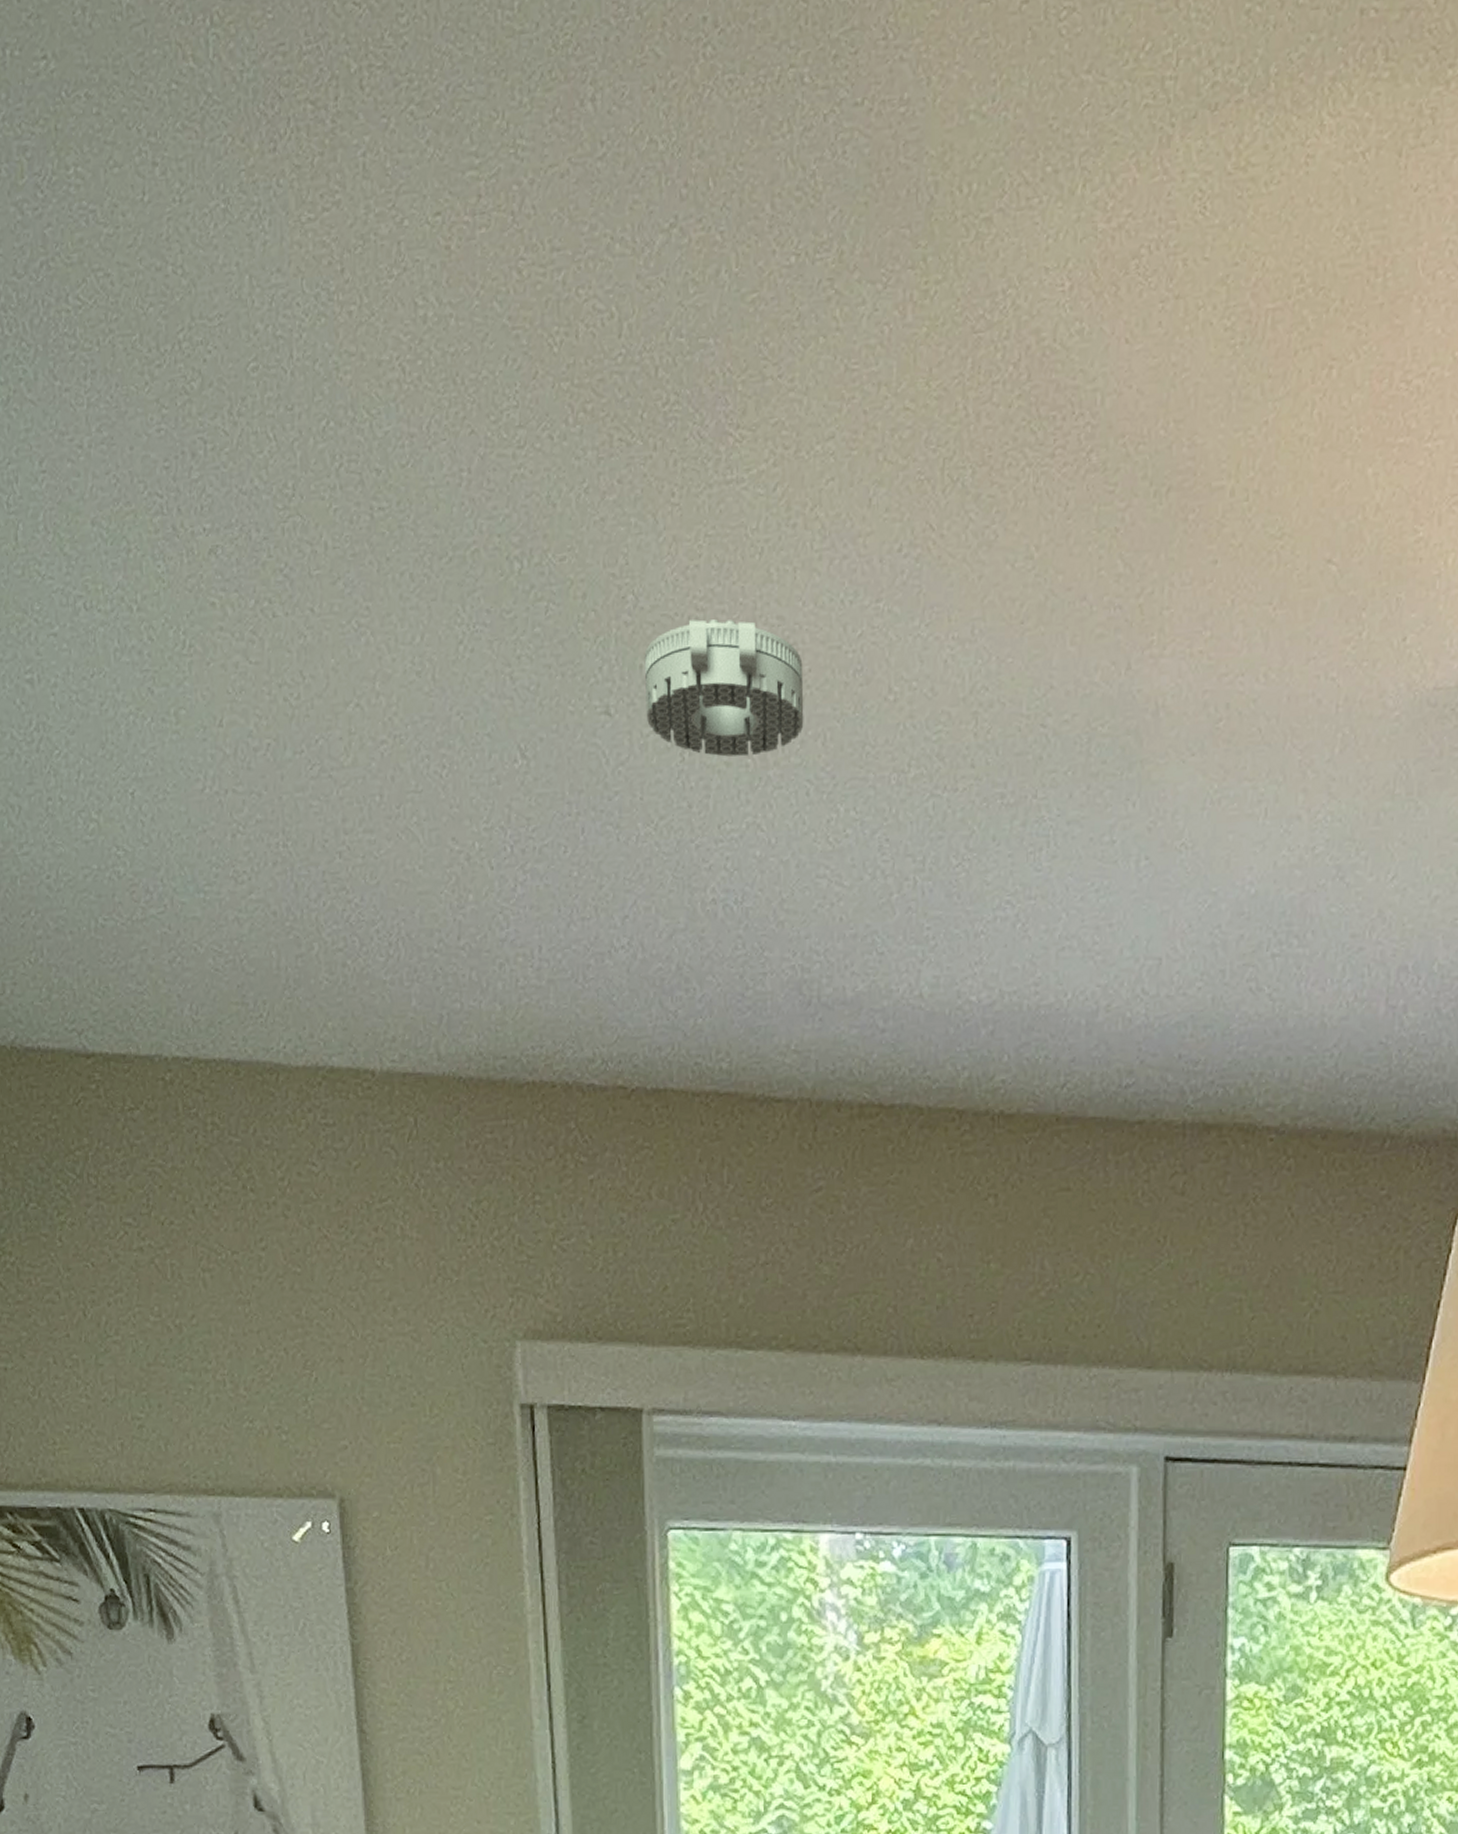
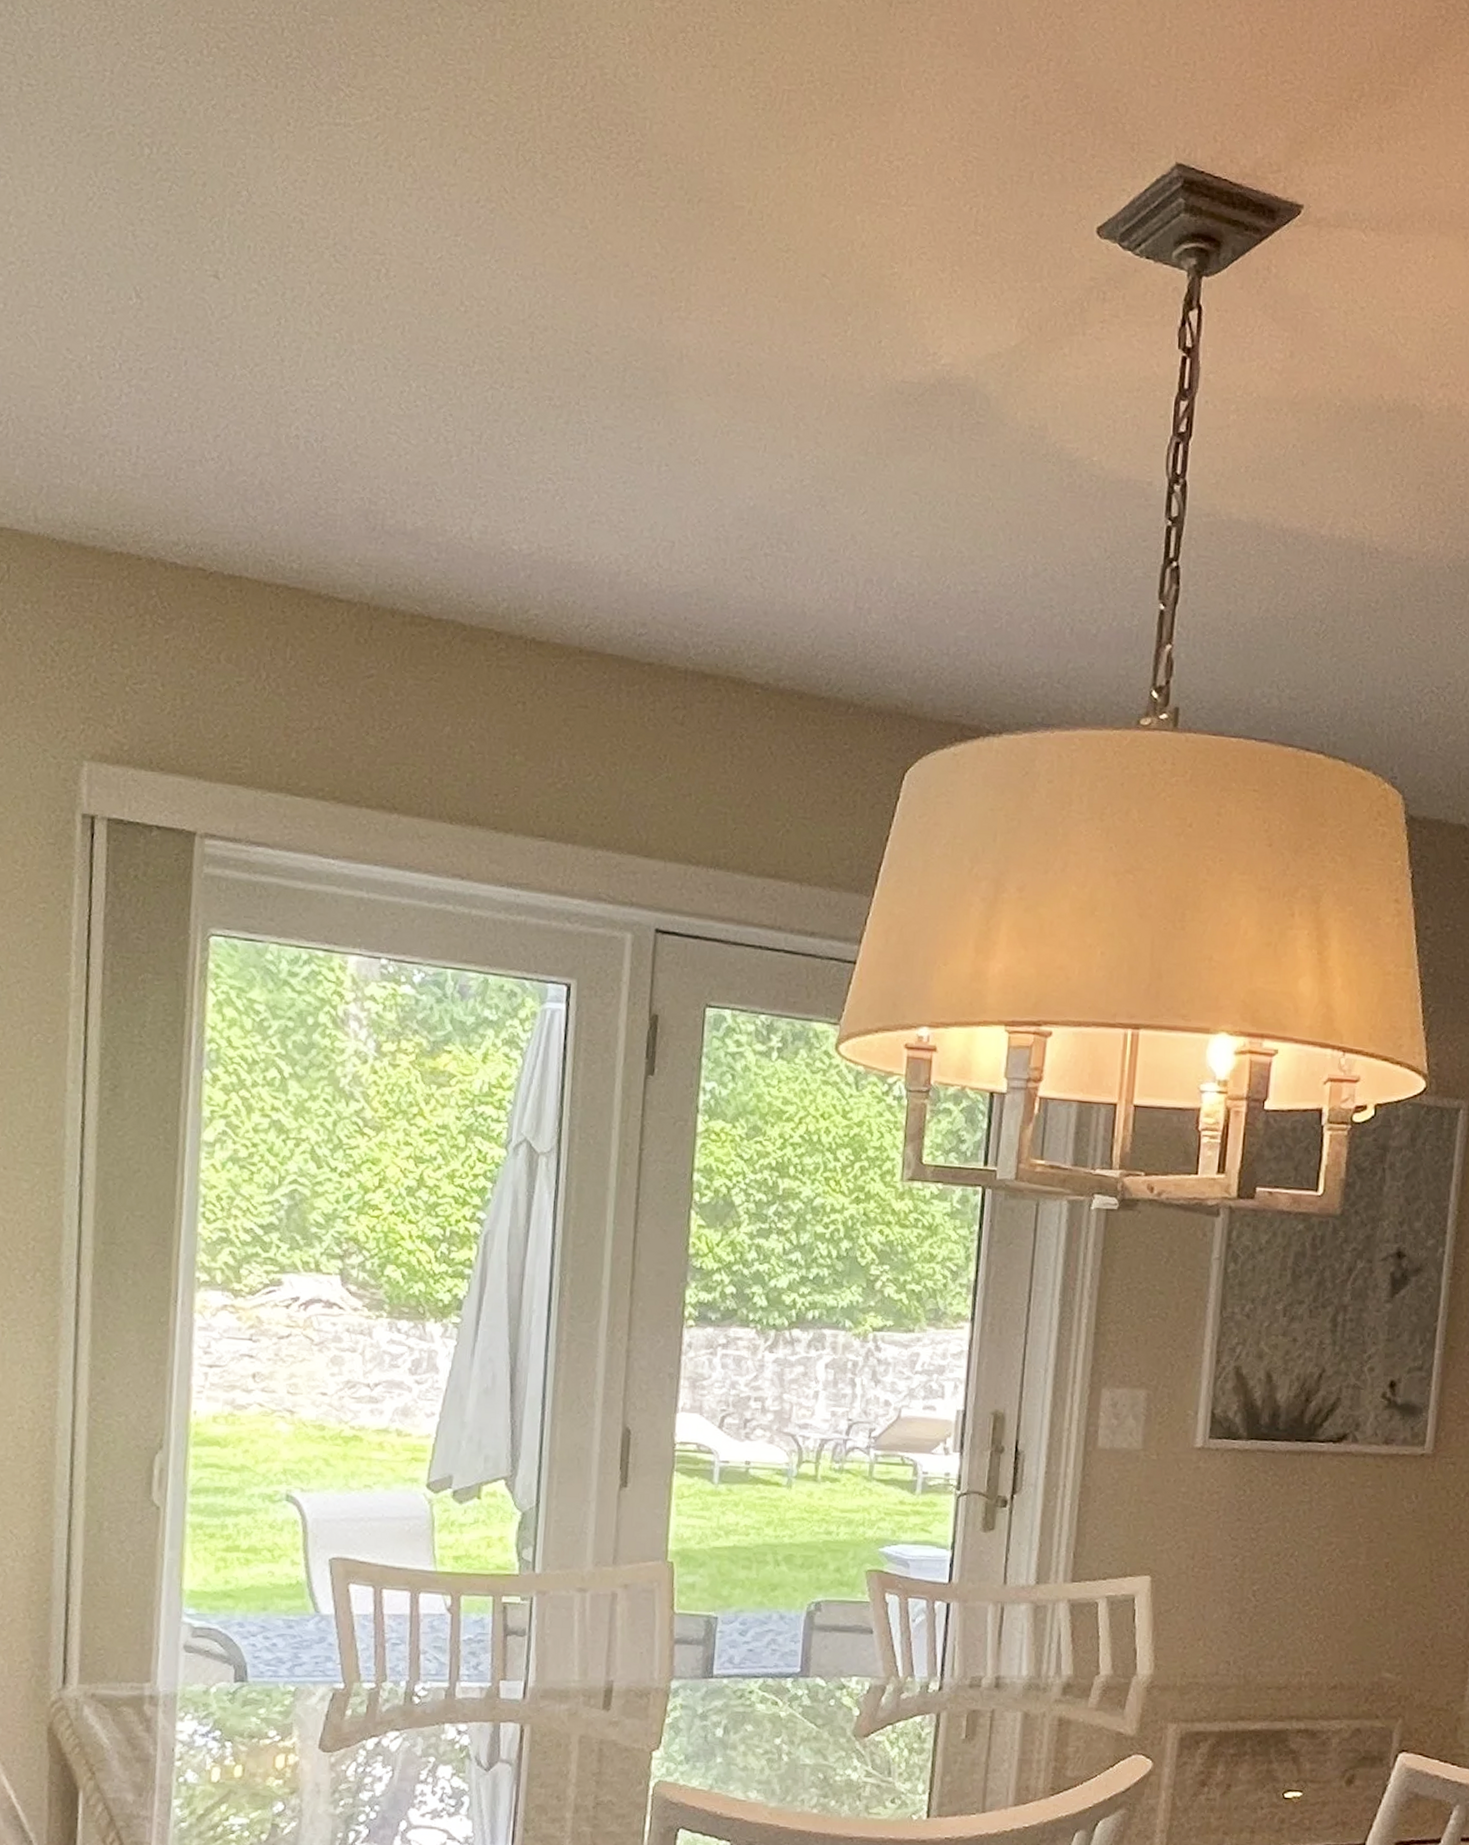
smoke detector: present [644,619,804,757] -> none [250,220,389,331]

